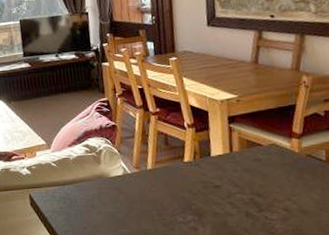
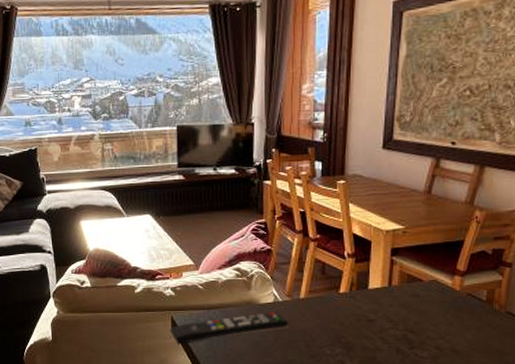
remote control: none [28,183,139,222] -> present [169,311,288,345]

